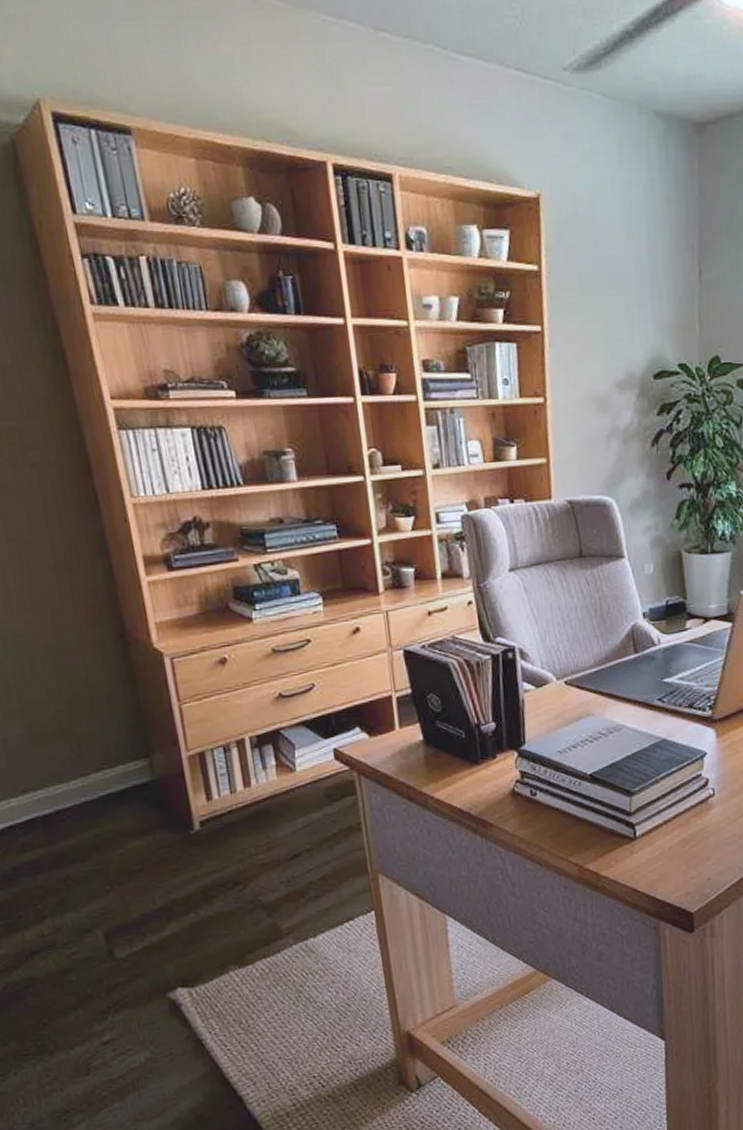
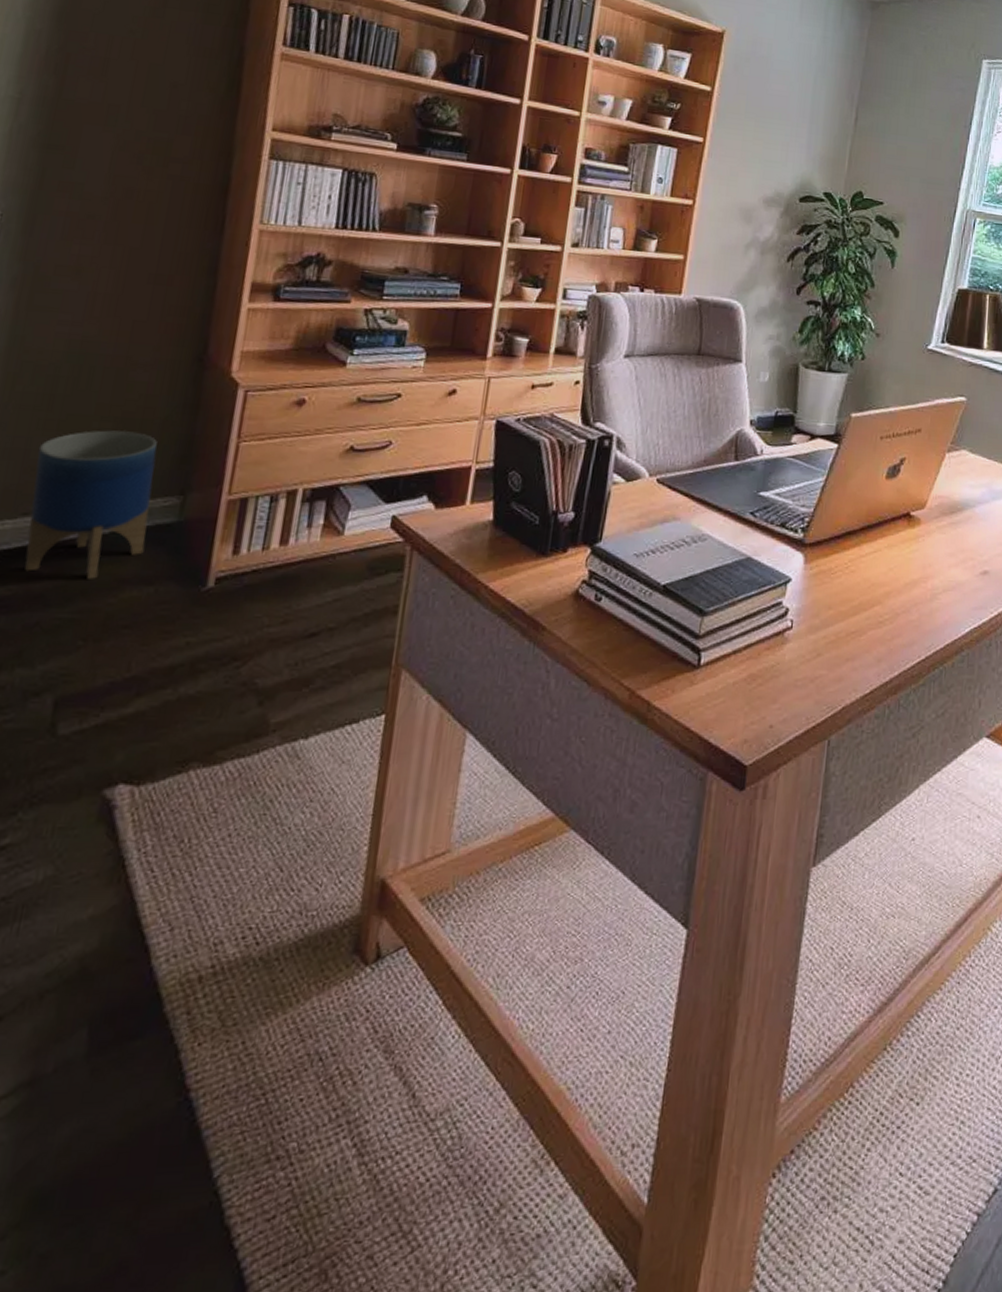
planter: none [13,709,133,838] -> present [24,430,157,579]

